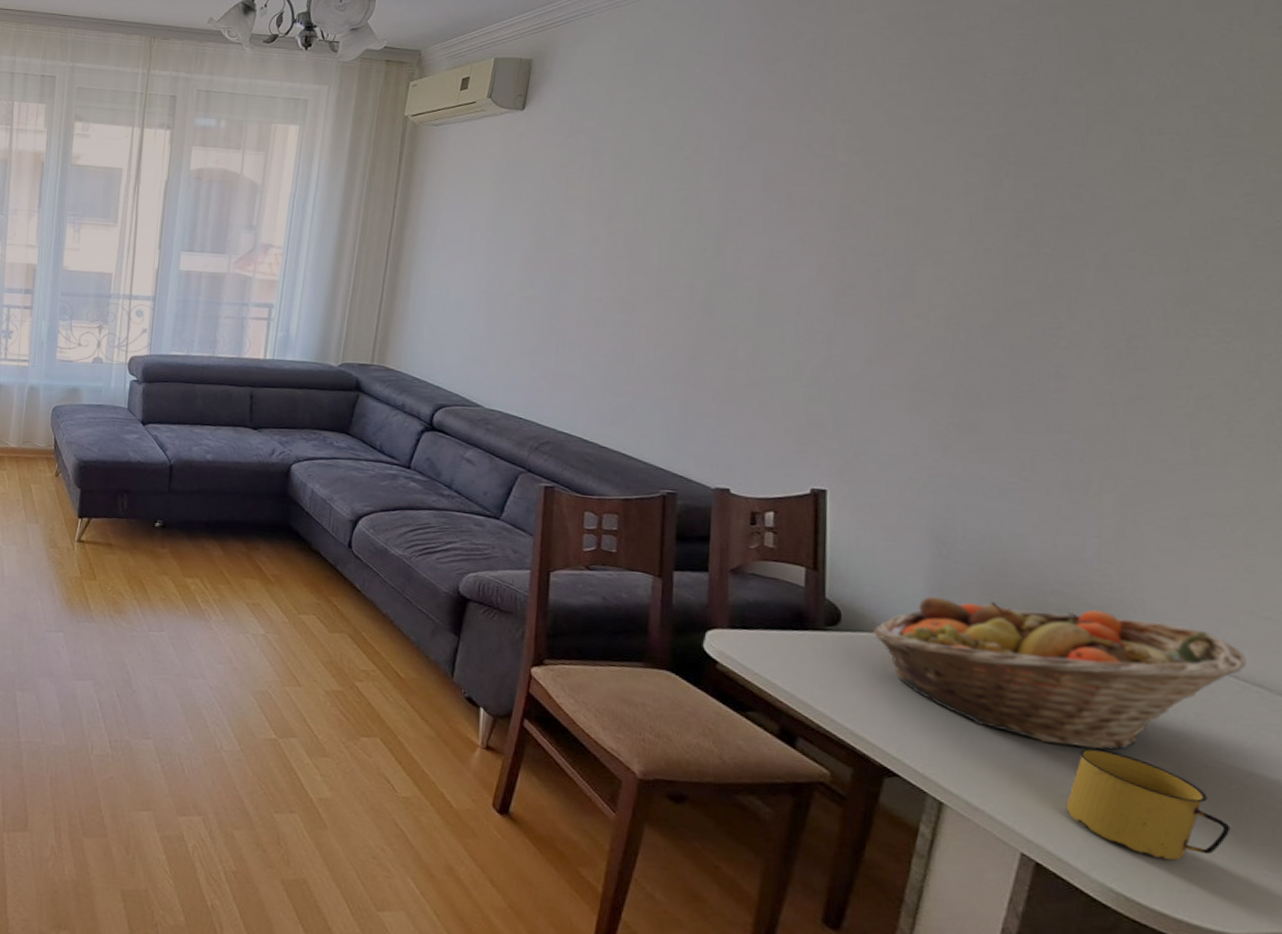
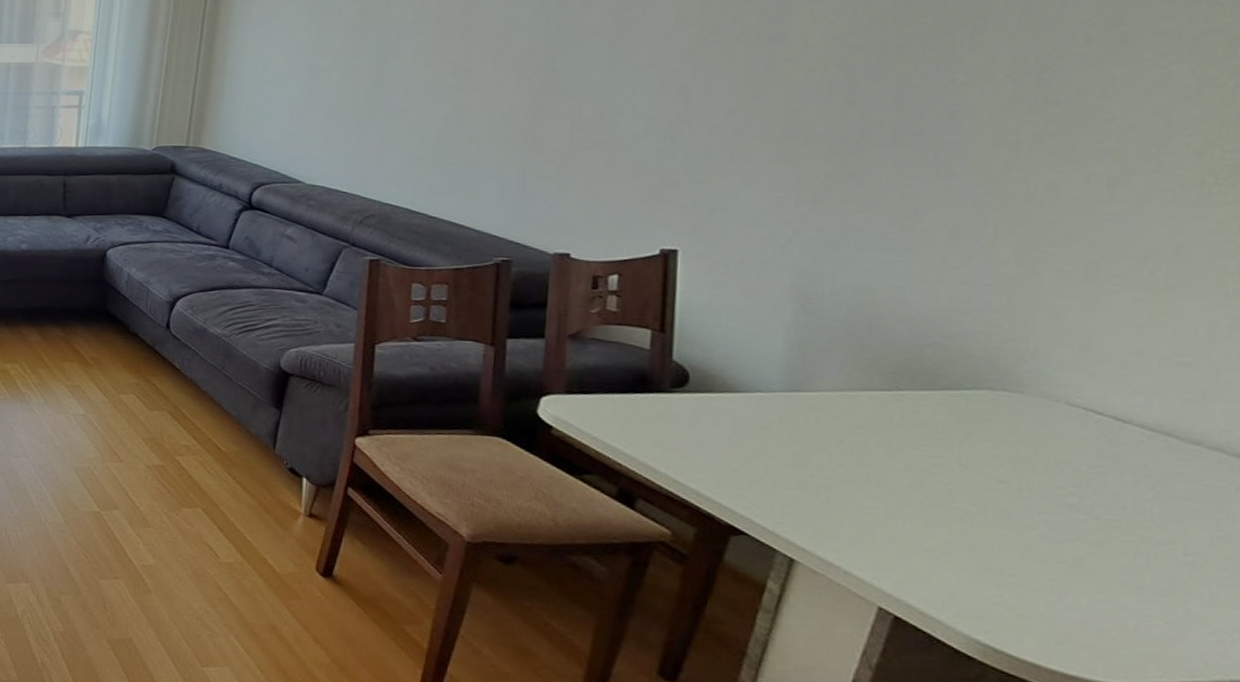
fruit basket: present [872,596,1246,750] -> none [724,354,1155,504]
mug: present [1066,747,1231,861] -> none [932,502,1121,613]

